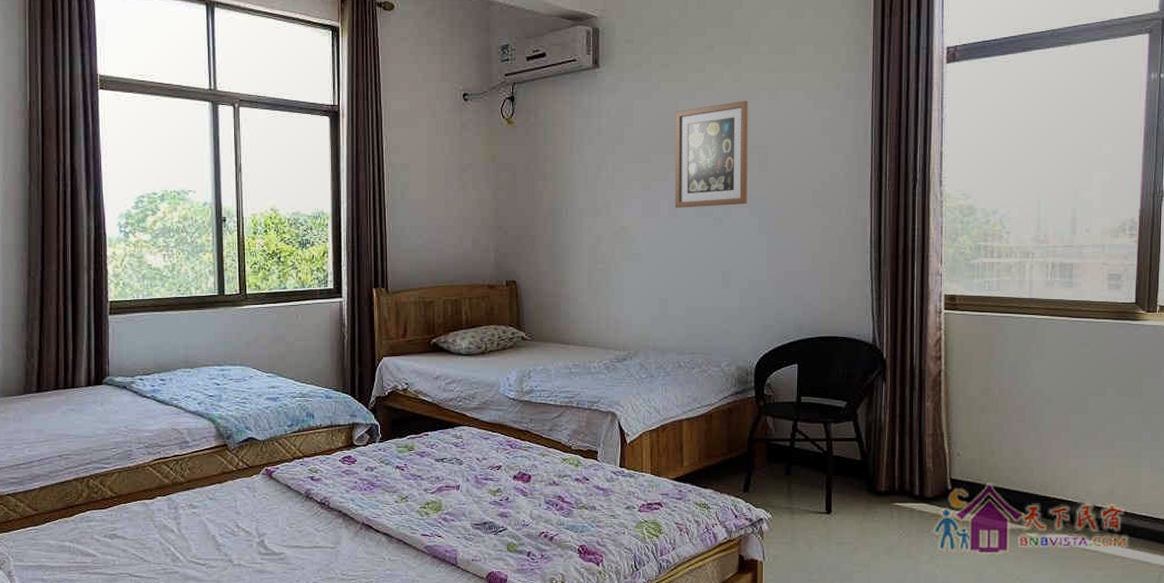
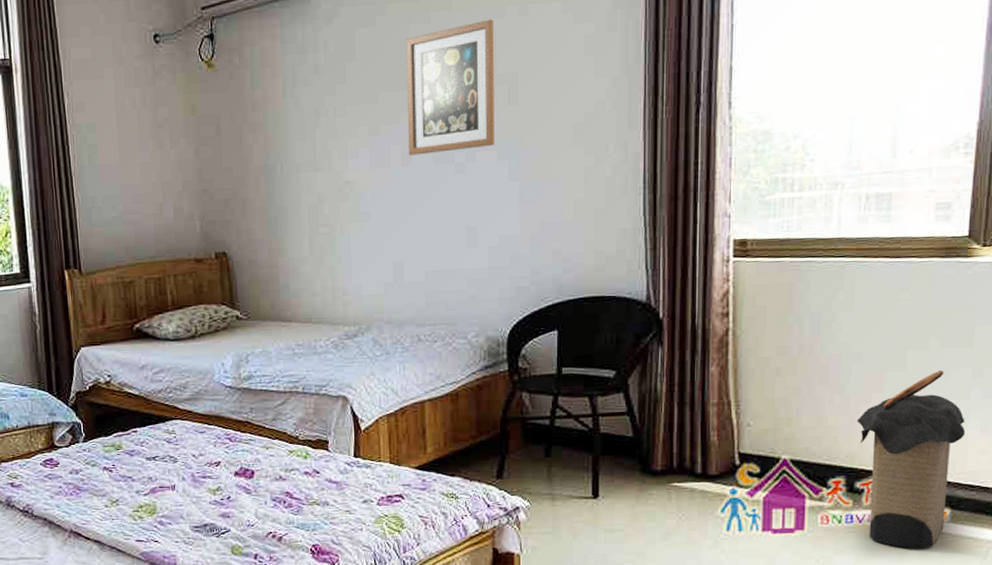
laundry hamper: none [1048,414,1139,571] -> present [856,369,966,549]

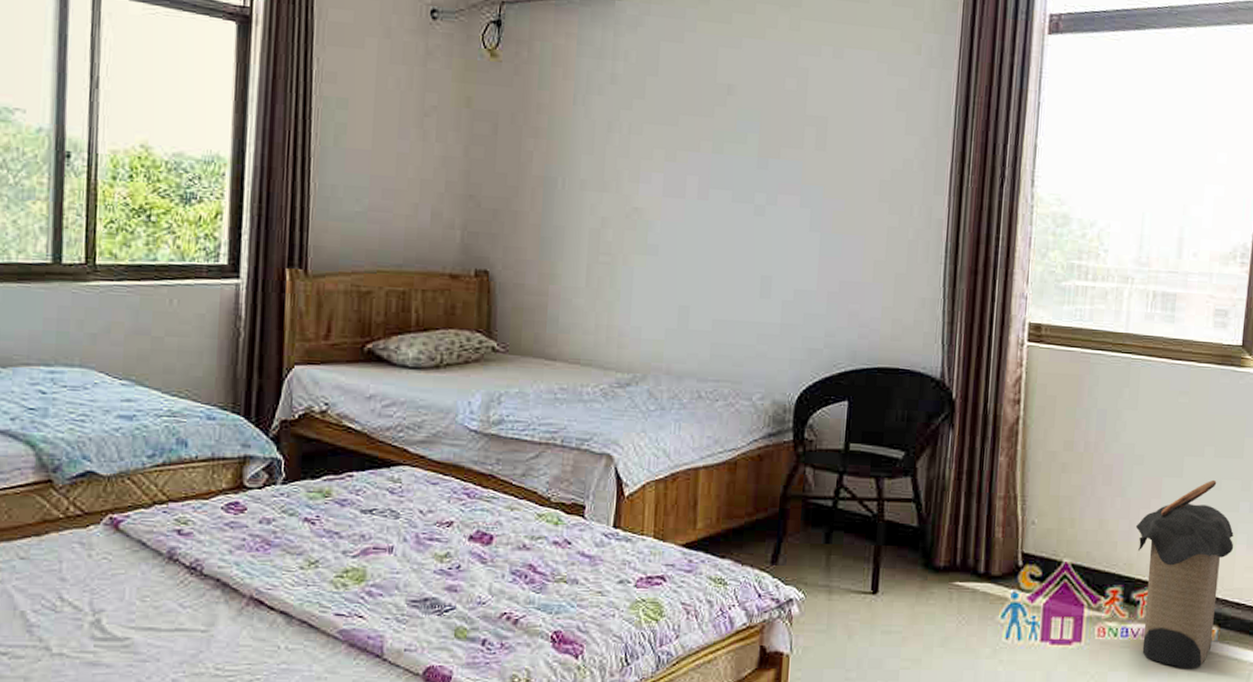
wall art: present [405,19,495,156] -> none [706,55,807,191]

